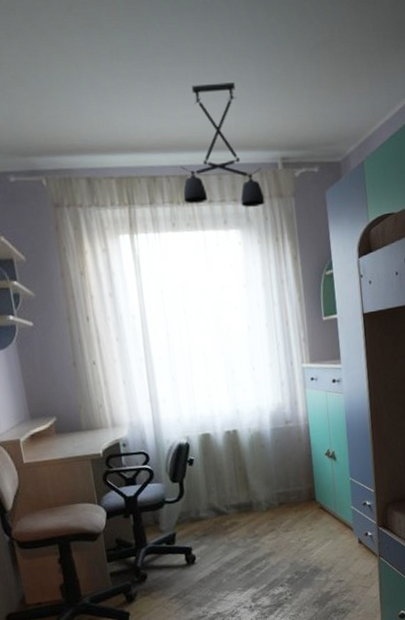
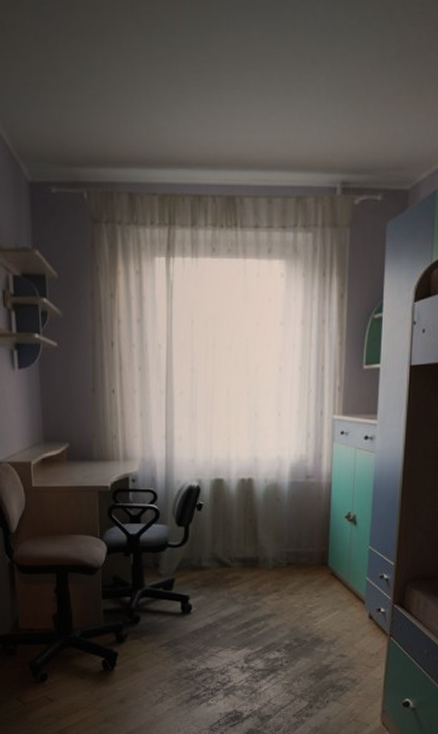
ceiling light fixture: present [181,82,265,208] -> none [228,93,318,237]

